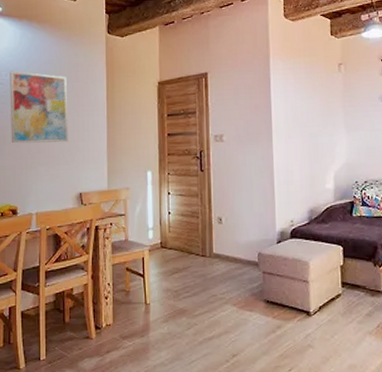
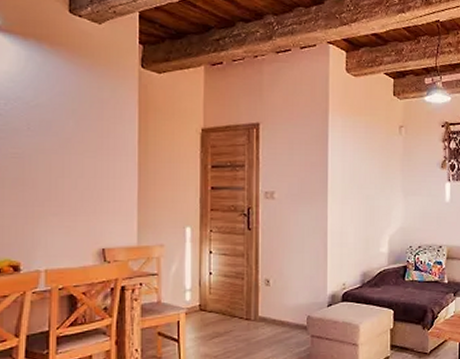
wall art: present [10,71,68,144] -> none [10,100,89,190]

